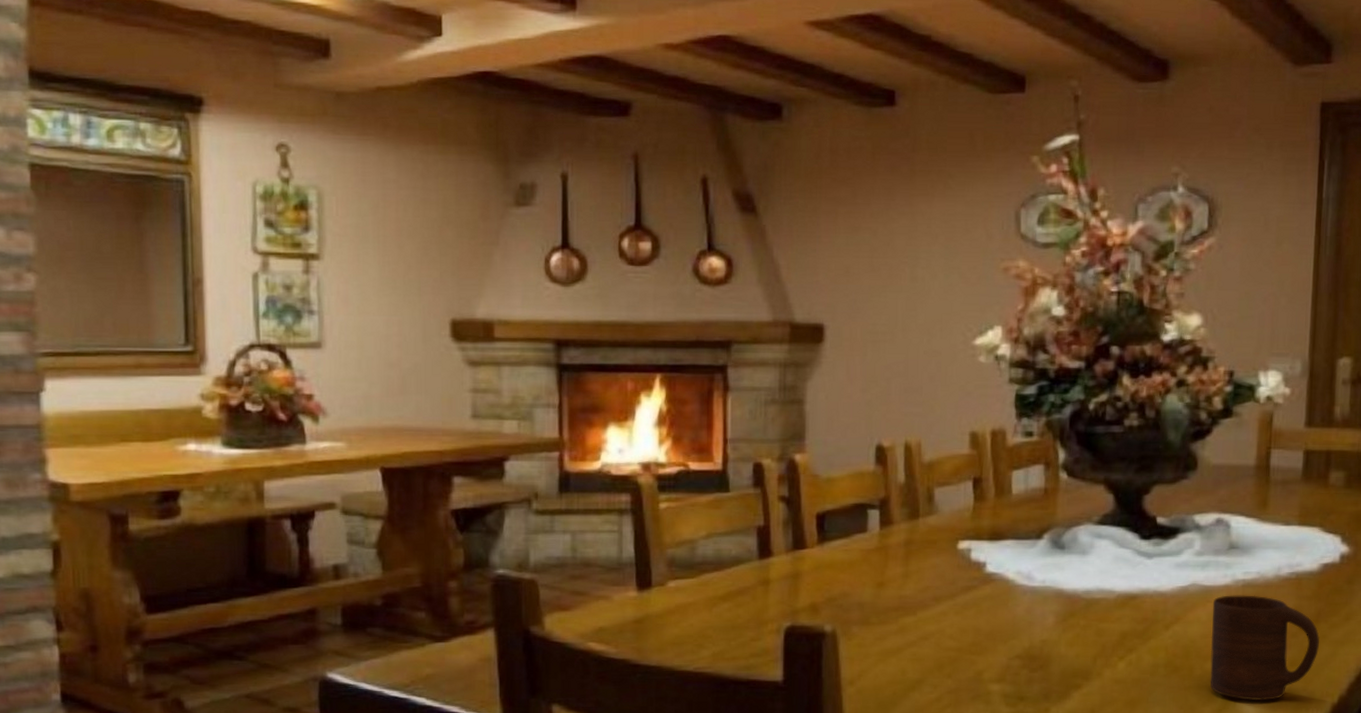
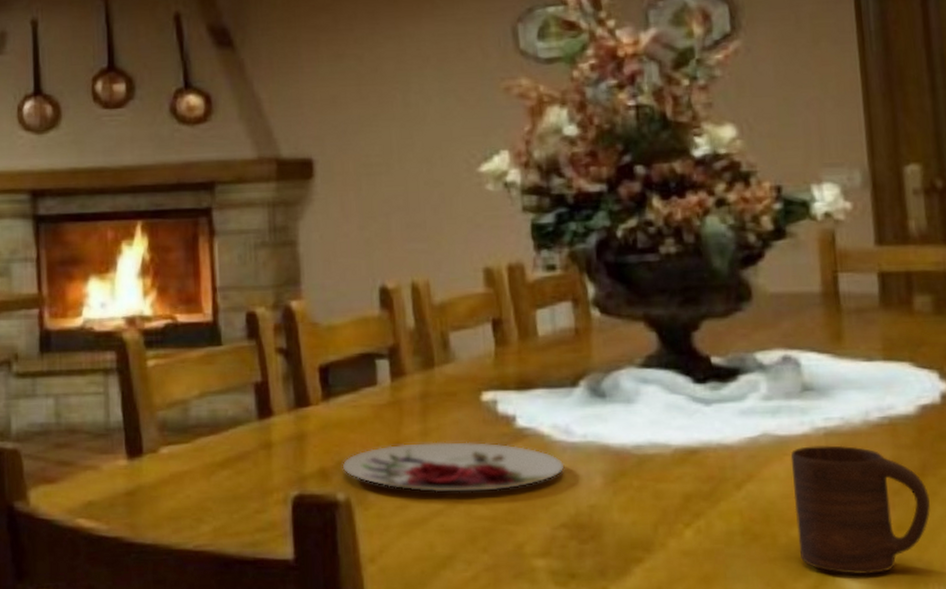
plate: none [831,584,1024,627] -> present [342,442,565,493]

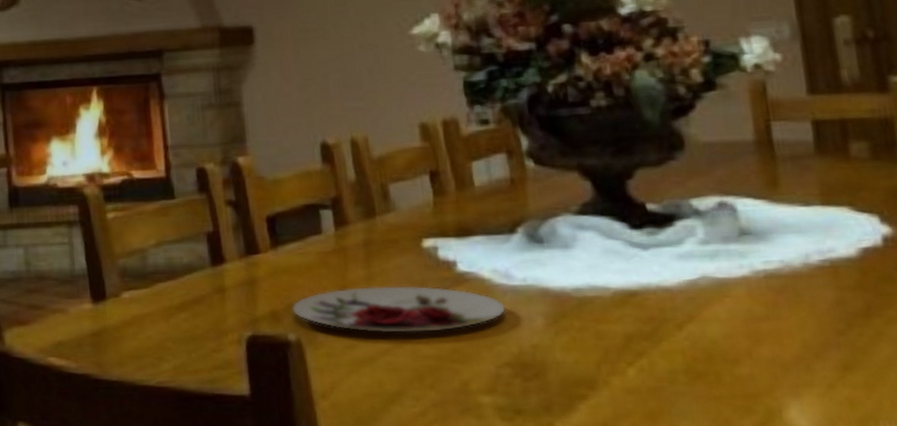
cup: present [790,445,930,575] -> none [731,287,877,413]

